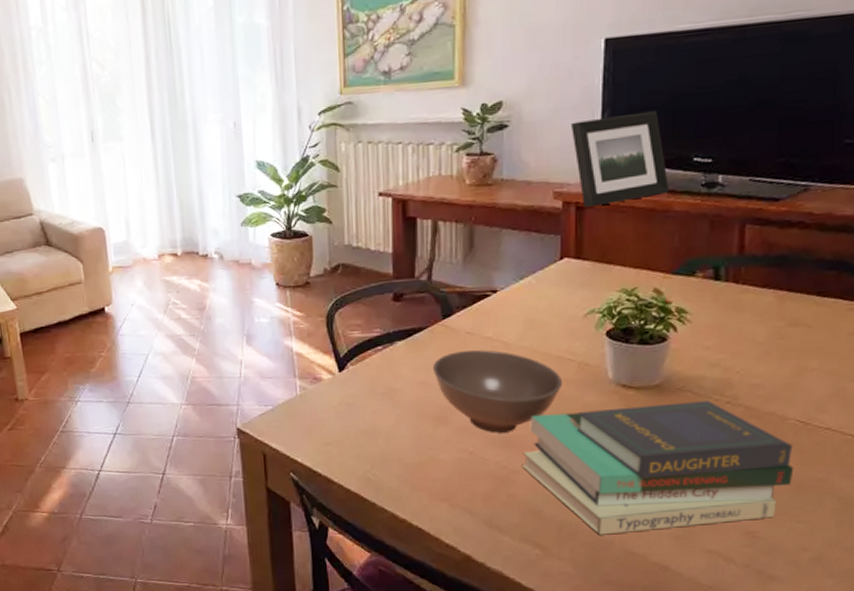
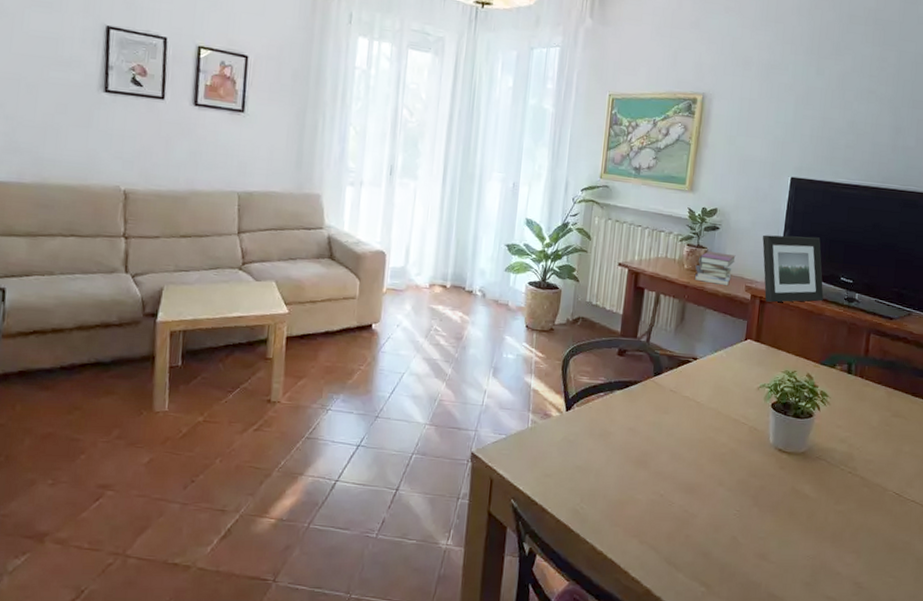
bowl: present [432,350,563,433] -> none [640,405,737,480]
books: none [480,155,535,197] -> present [695,250,736,286]
books: present [522,400,794,535] -> none [699,467,890,578]

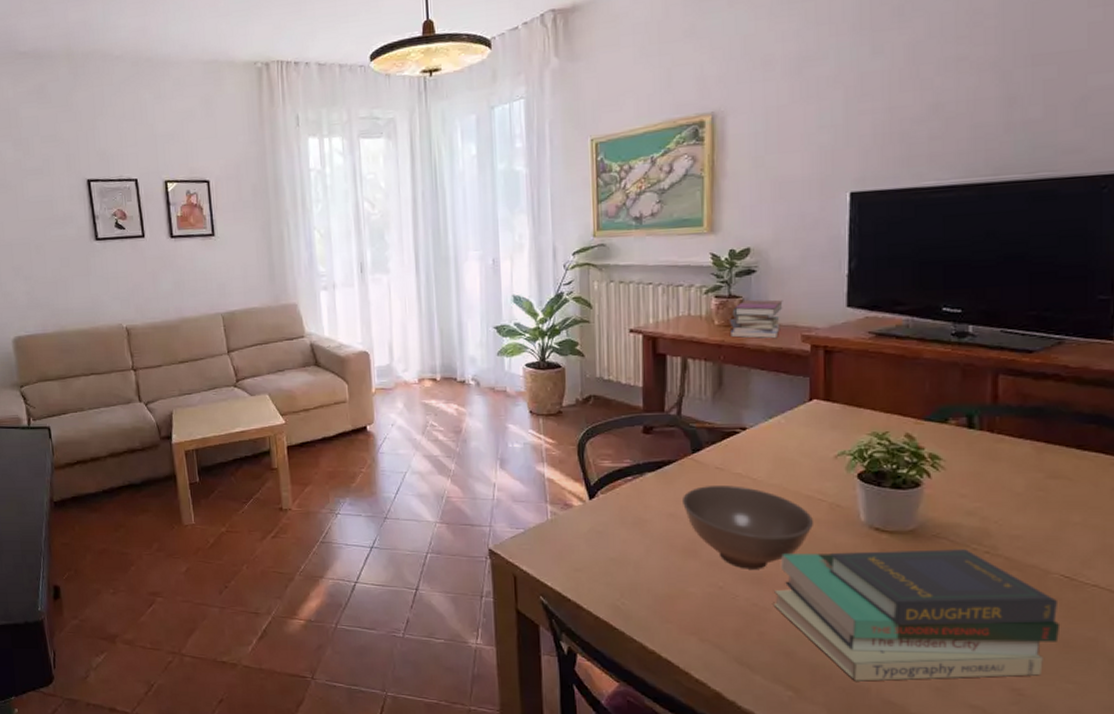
bowl: none [640,405,737,480] -> present [681,486,814,569]
books: none [699,467,890,578] -> present [773,549,1061,682]
picture frame: present [762,234,824,303] -> none [819,261,920,351]

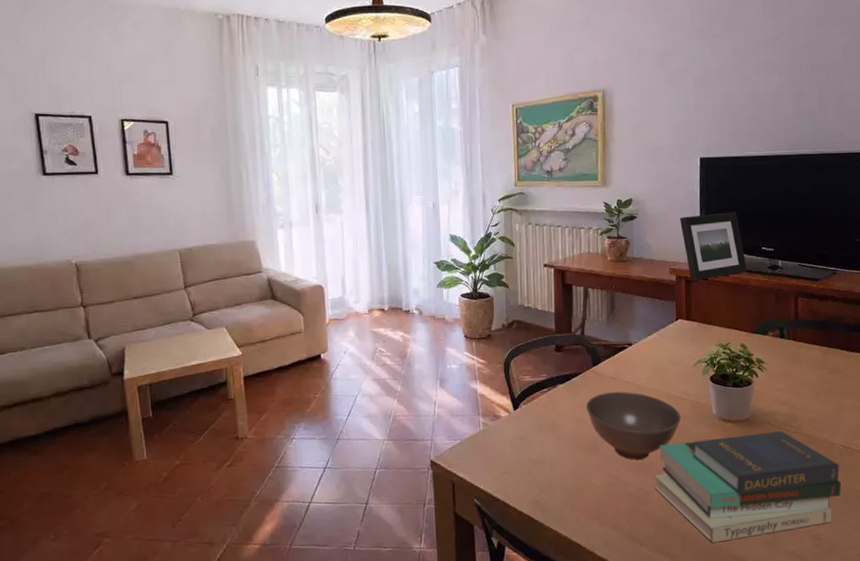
books: present [729,299,783,339] -> none [618,240,656,272]
picture frame: none [819,261,920,351] -> present [680,212,748,281]

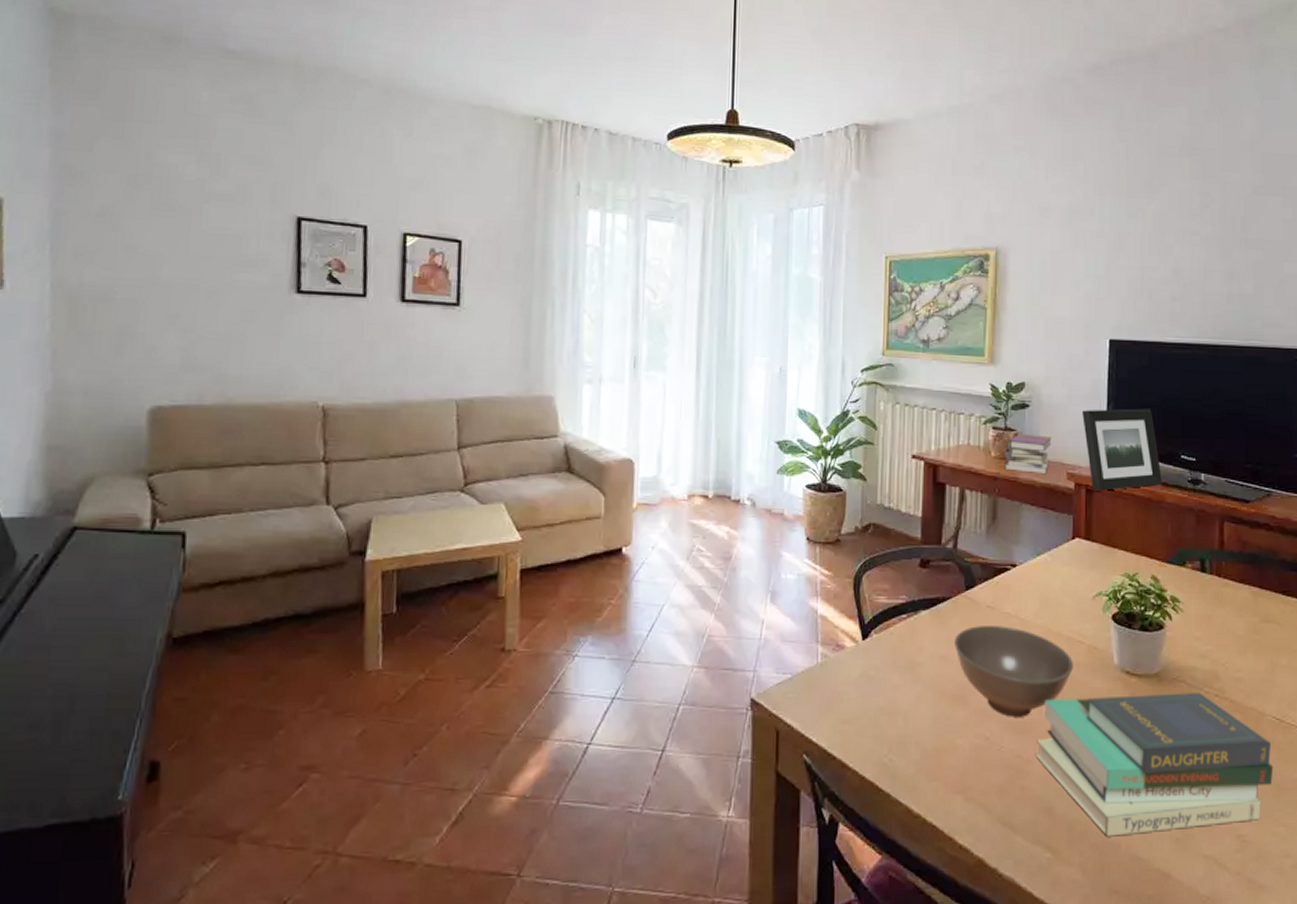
books: none [618,240,656,272] -> present [1004,433,1052,475]

